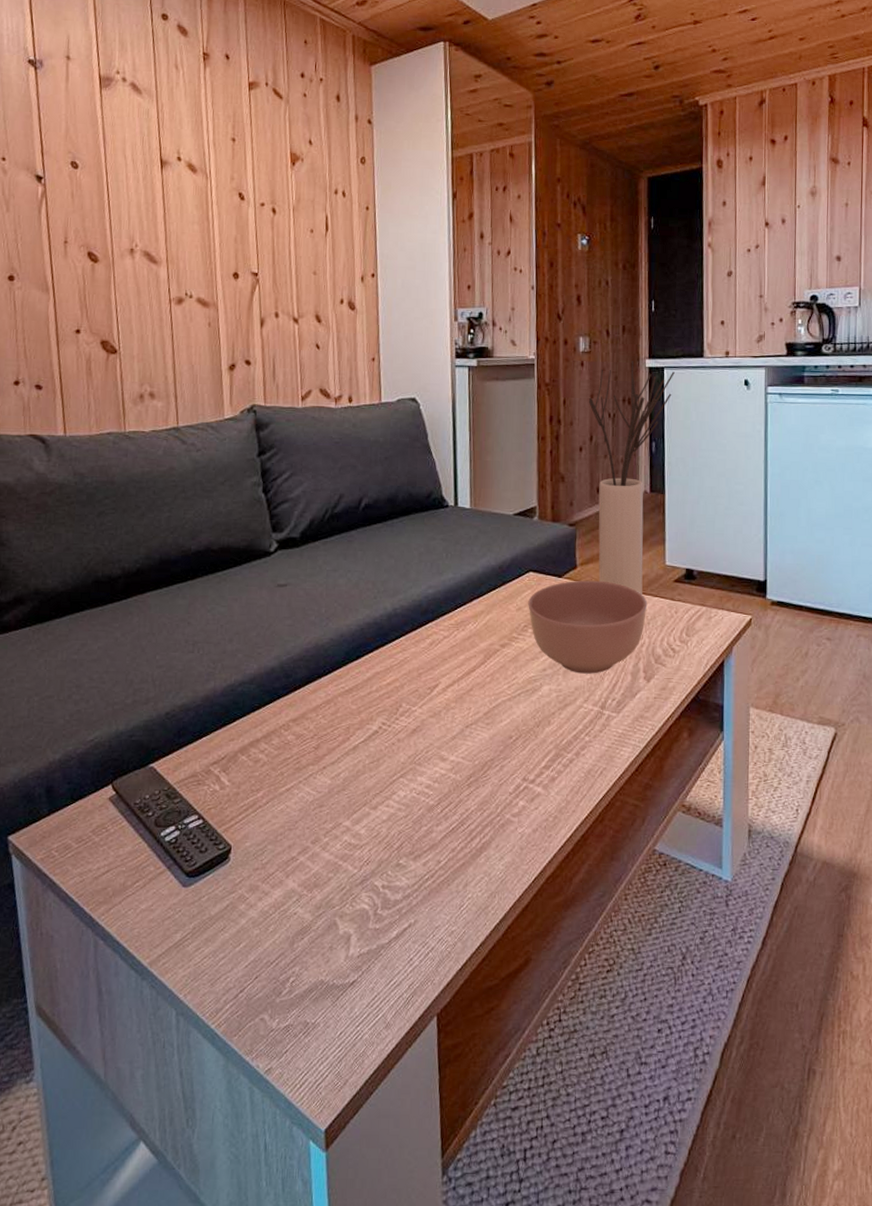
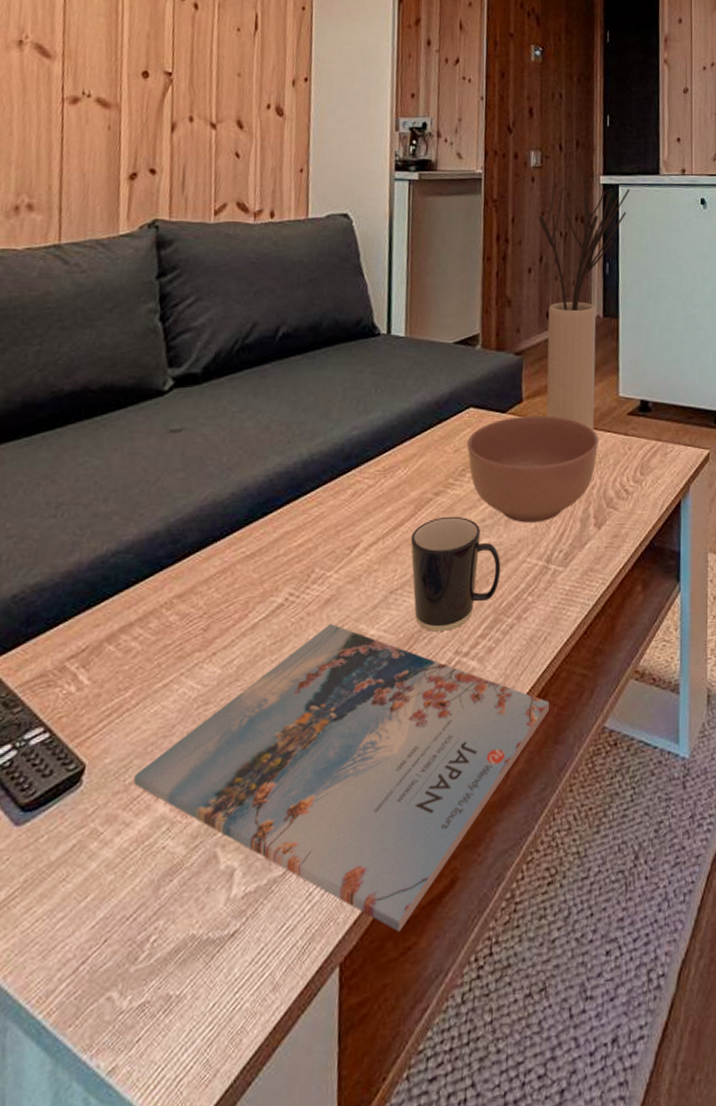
magazine: none [269,750,606,996] -> present [134,624,550,932]
mug: none [482,665,561,761] -> present [411,516,501,632]

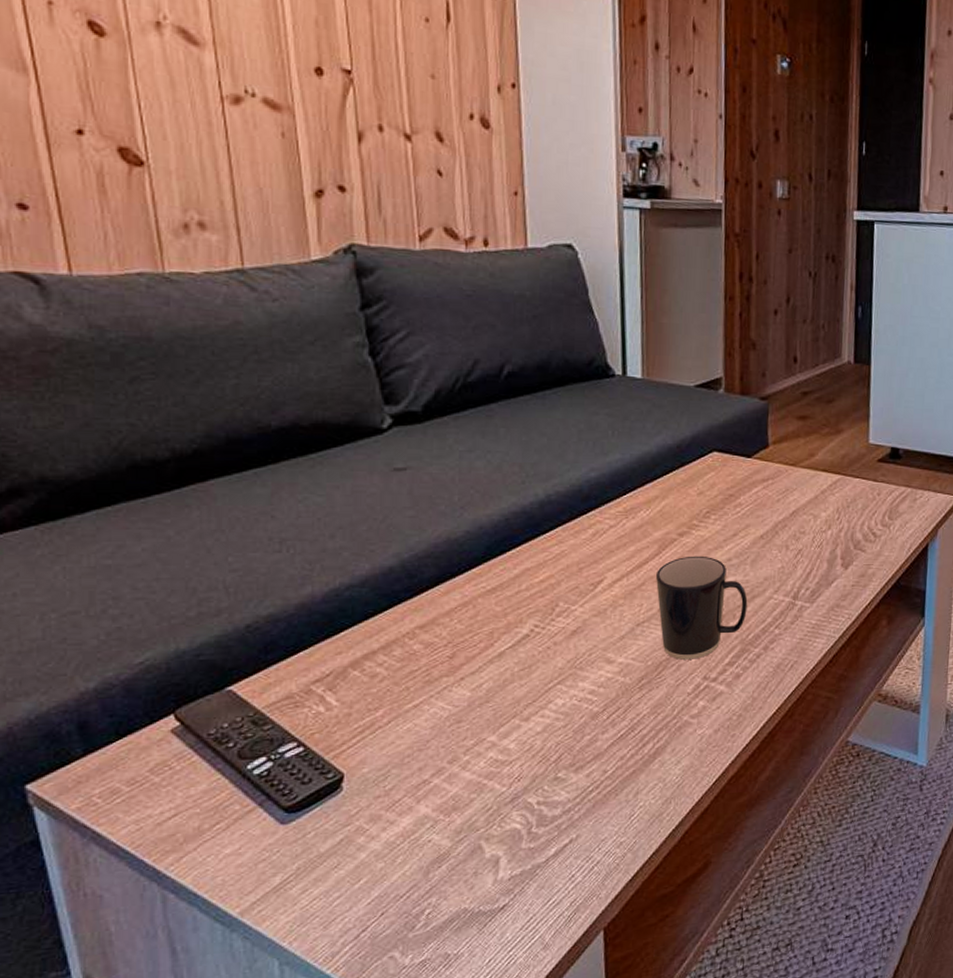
magazine: present [134,624,550,932] -> none [394,653,796,904]
bowl: present [467,415,599,523] -> none [711,460,848,563]
vase: present [540,177,630,431] -> none [786,211,886,477]

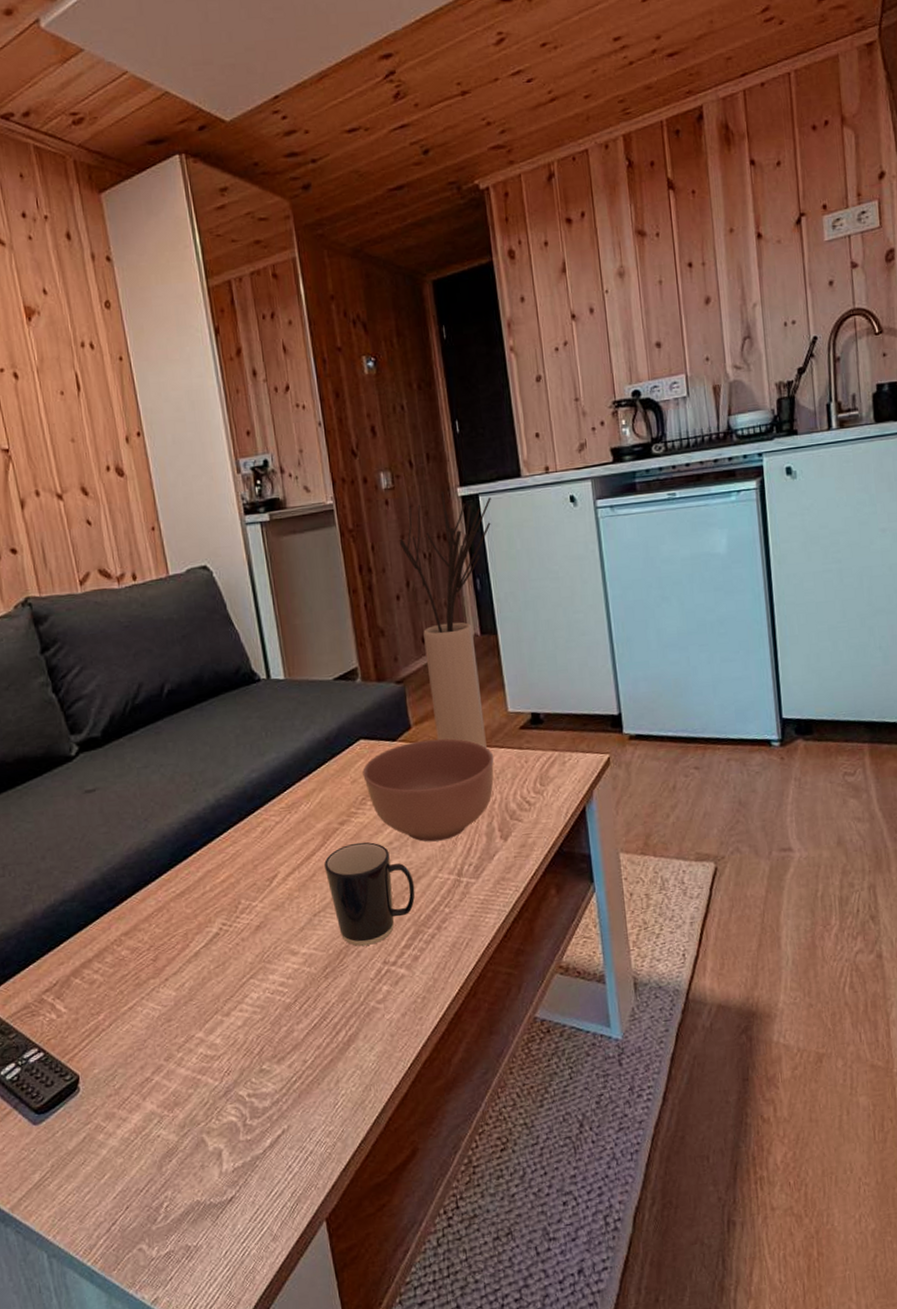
bowl: none [711,460,848,563] -> present [362,738,494,842]
vase: none [786,211,886,477] -> present [400,491,491,749]

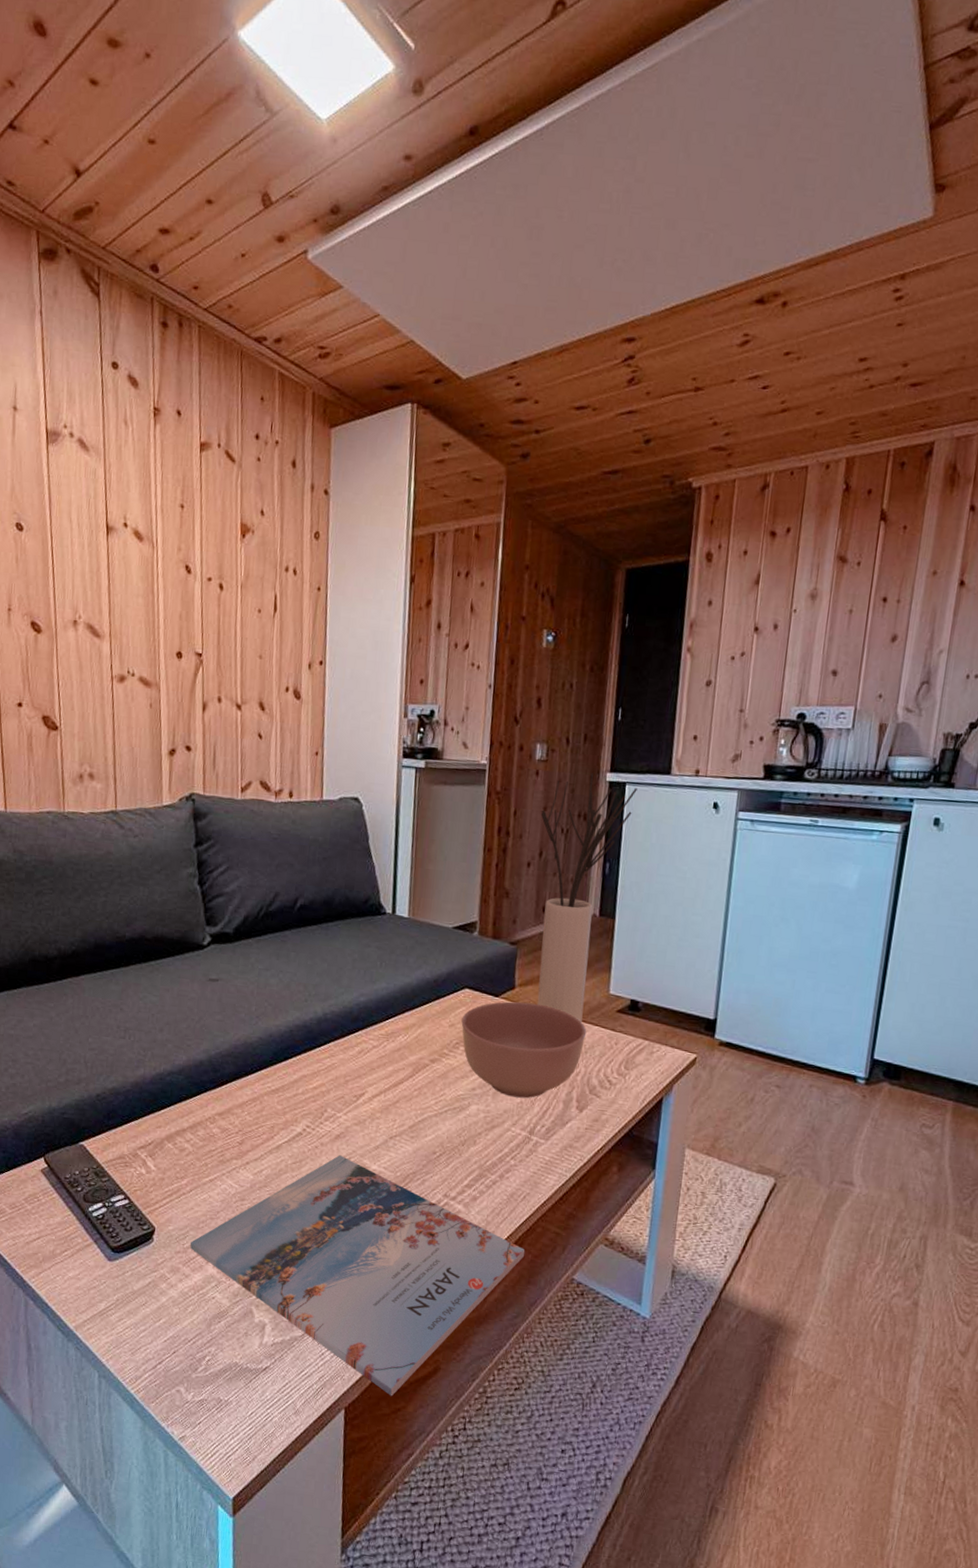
magazine: none [121,946,481,1193] -> present [190,1155,526,1397]
mug: present [324,842,416,946] -> none [408,1081,488,1177]

